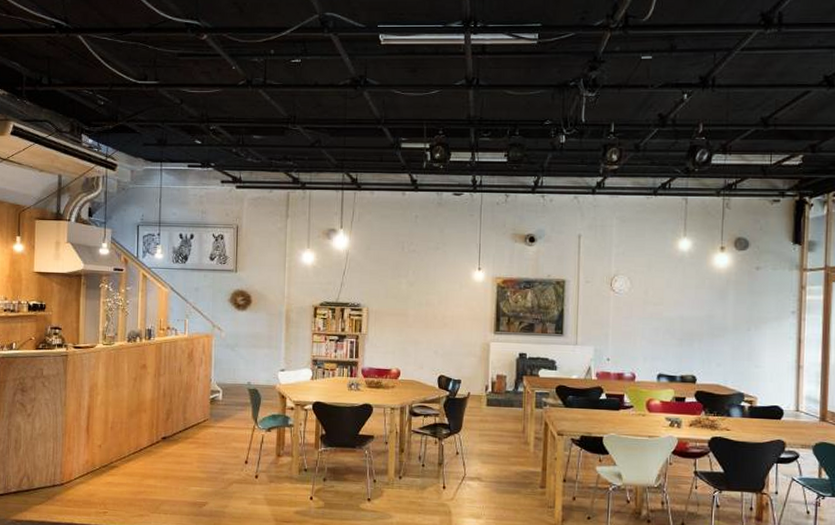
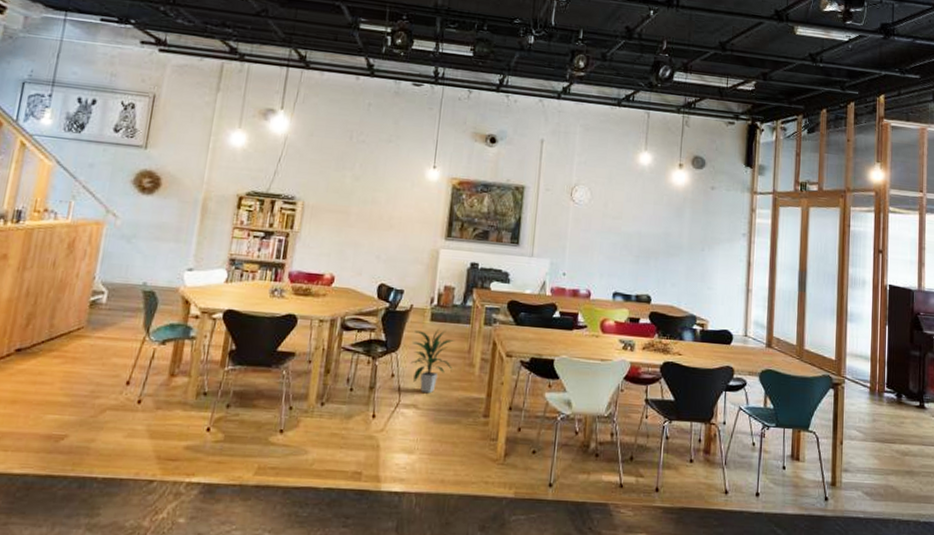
indoor plant: none [472,413,510,468] -> present [411,329,455,394]

